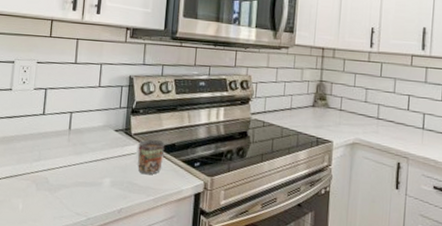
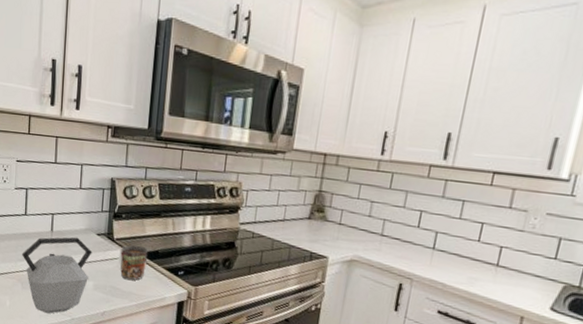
kettle: none [38,134,110,215] -> present [22,236,92,314]

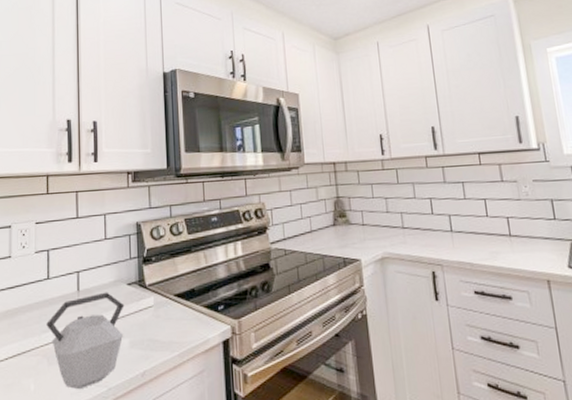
mug: present [120,245,149,280] -> none [155,287,184,327]

